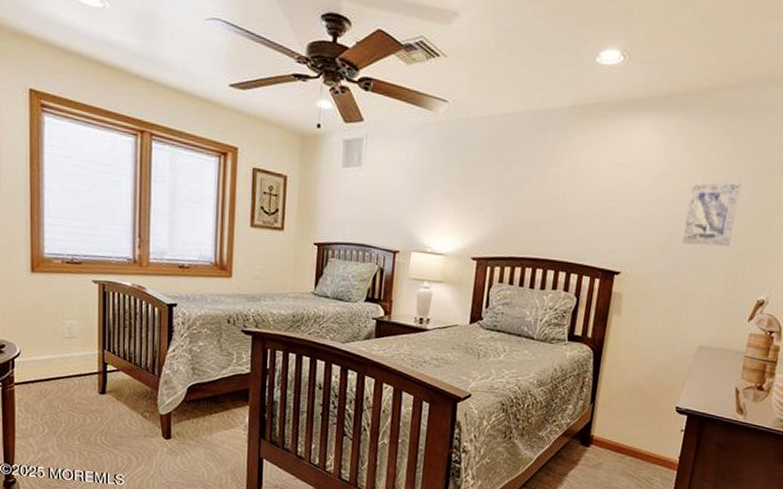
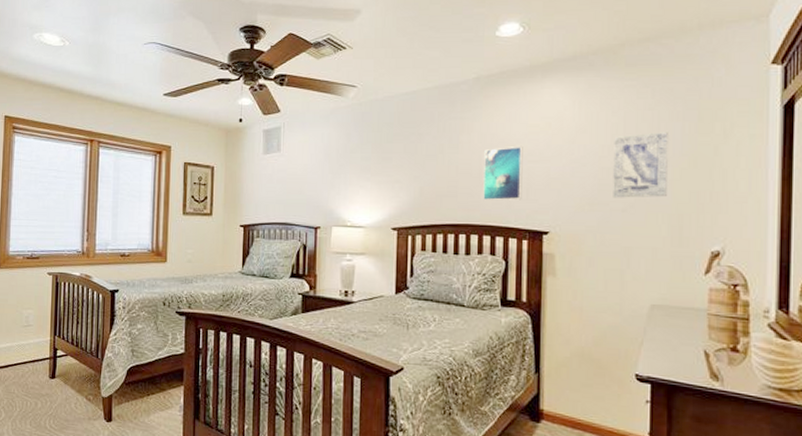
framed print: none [563,183,608,239] -> present [483,147,523,201]

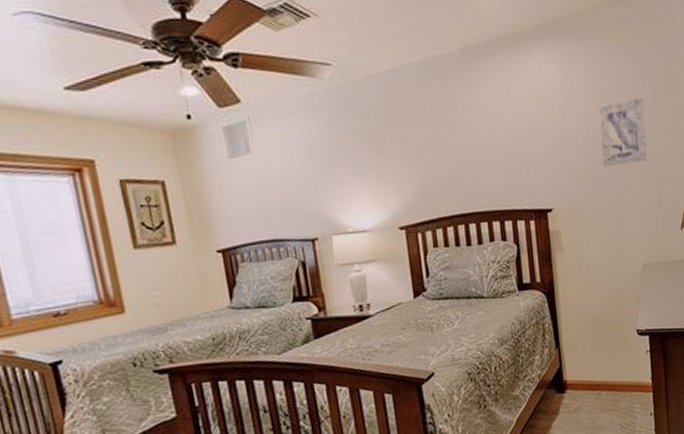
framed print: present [483,147,523,201] -> none [482,123,524,185]

